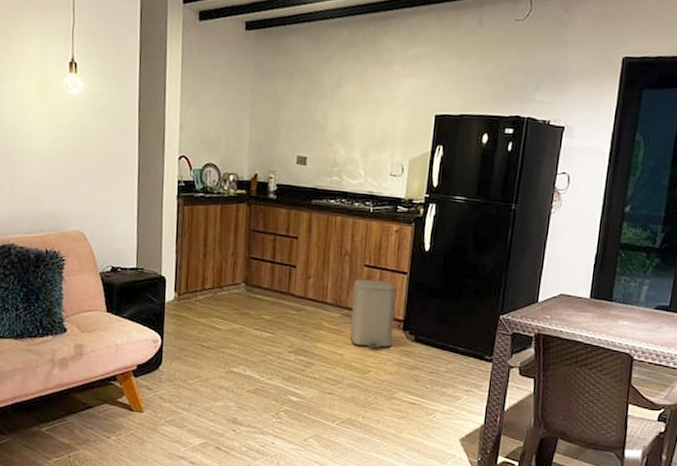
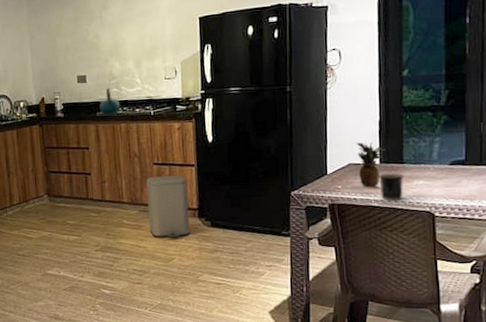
kettle: none [316,174,339,206] -> present [99,88,121,116]
fruit: none [568,273,597,321] -> present [356,142,385,187]
mug: none [586,309,611,339] -> present [379,173,404,201]

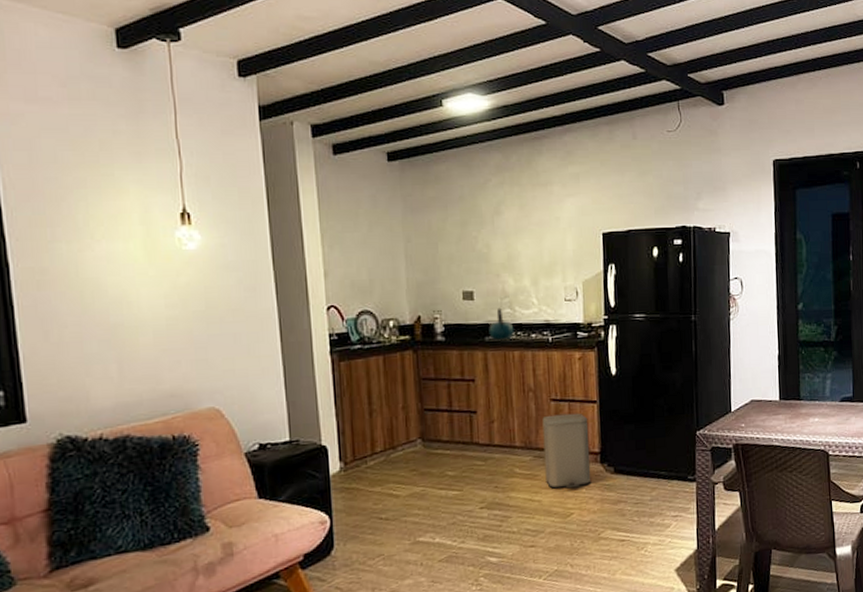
fruit: present [356,142,385,187] -> none [757,377,784,425]
mug: present [379,173,404,201] -> none [779,410,802,440]

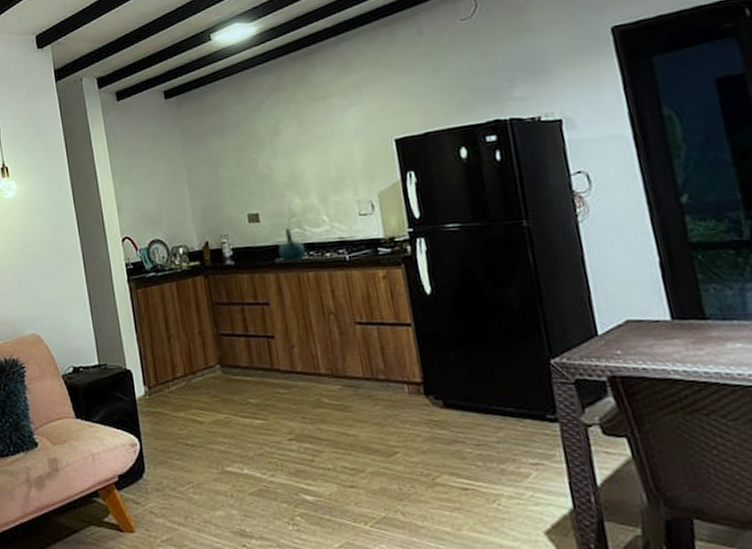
pedal bin: present [542,413,591,490] -> none [348,337,416,424]

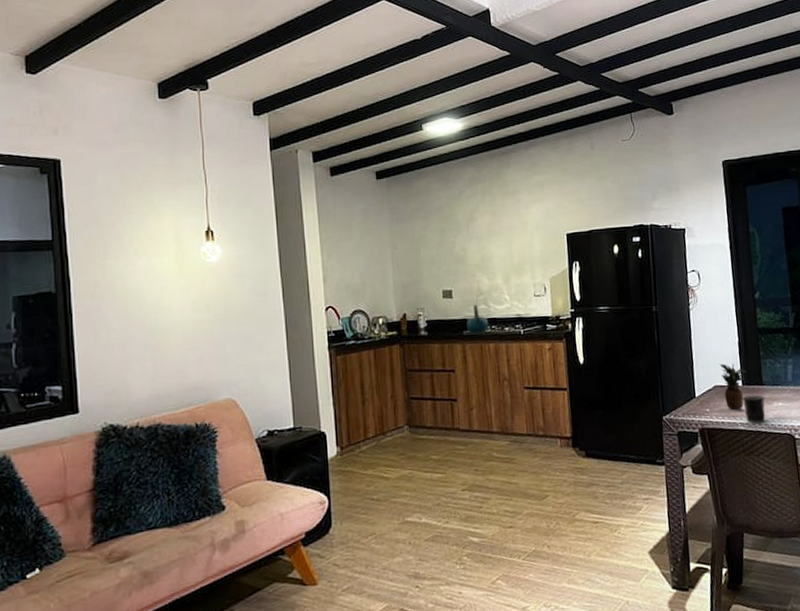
fruit: none [631,291,676,352] -> present [719,363,746,410]
mug: none [674,333,715,372] -> present [743,395,766,424]

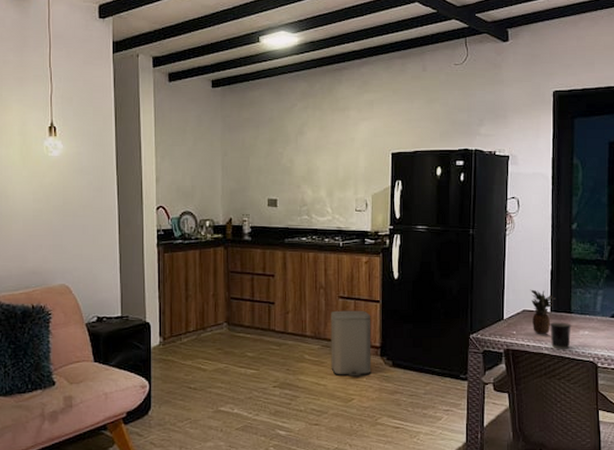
kettle: present [466,304,489,335] -> none [288,214,310,243]
pedal bin: none [517,400,564,473] -> present [331,310,372,377]

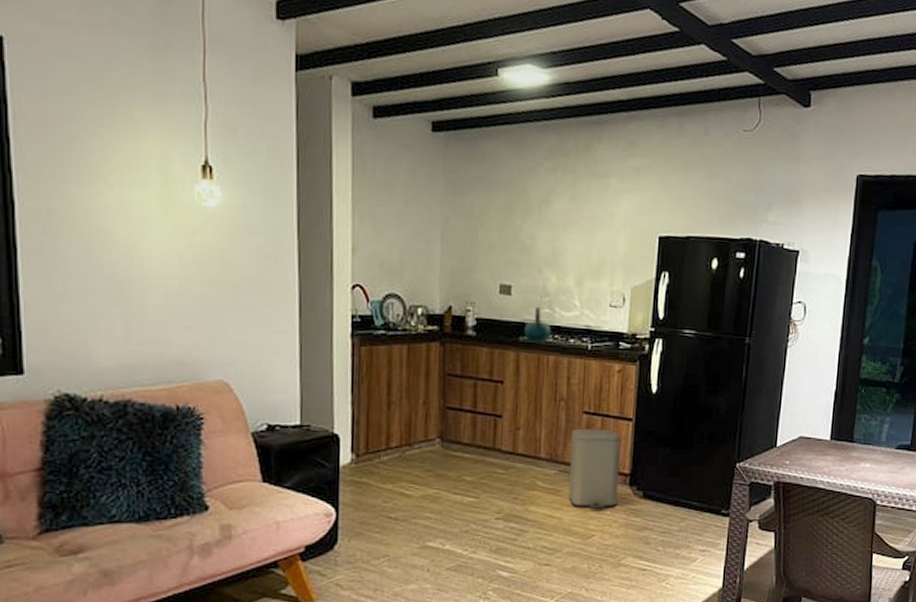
kettle: none [288,214,310,243] -> present [524,306,552,343]
fruit: present [530,289,555,334] -> none [808,412,837,465]
mug: present [550,322,572,349] -> none [827,452,852,483]

